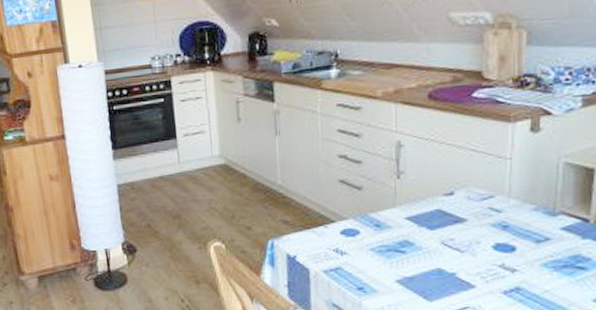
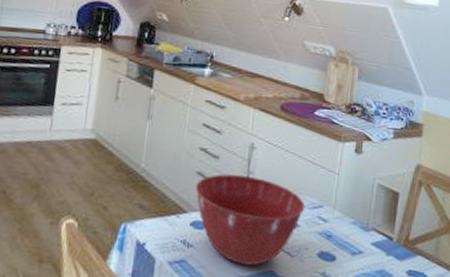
mixing bowl: none [340,176,472,266] -> present [195,174,306,266]

